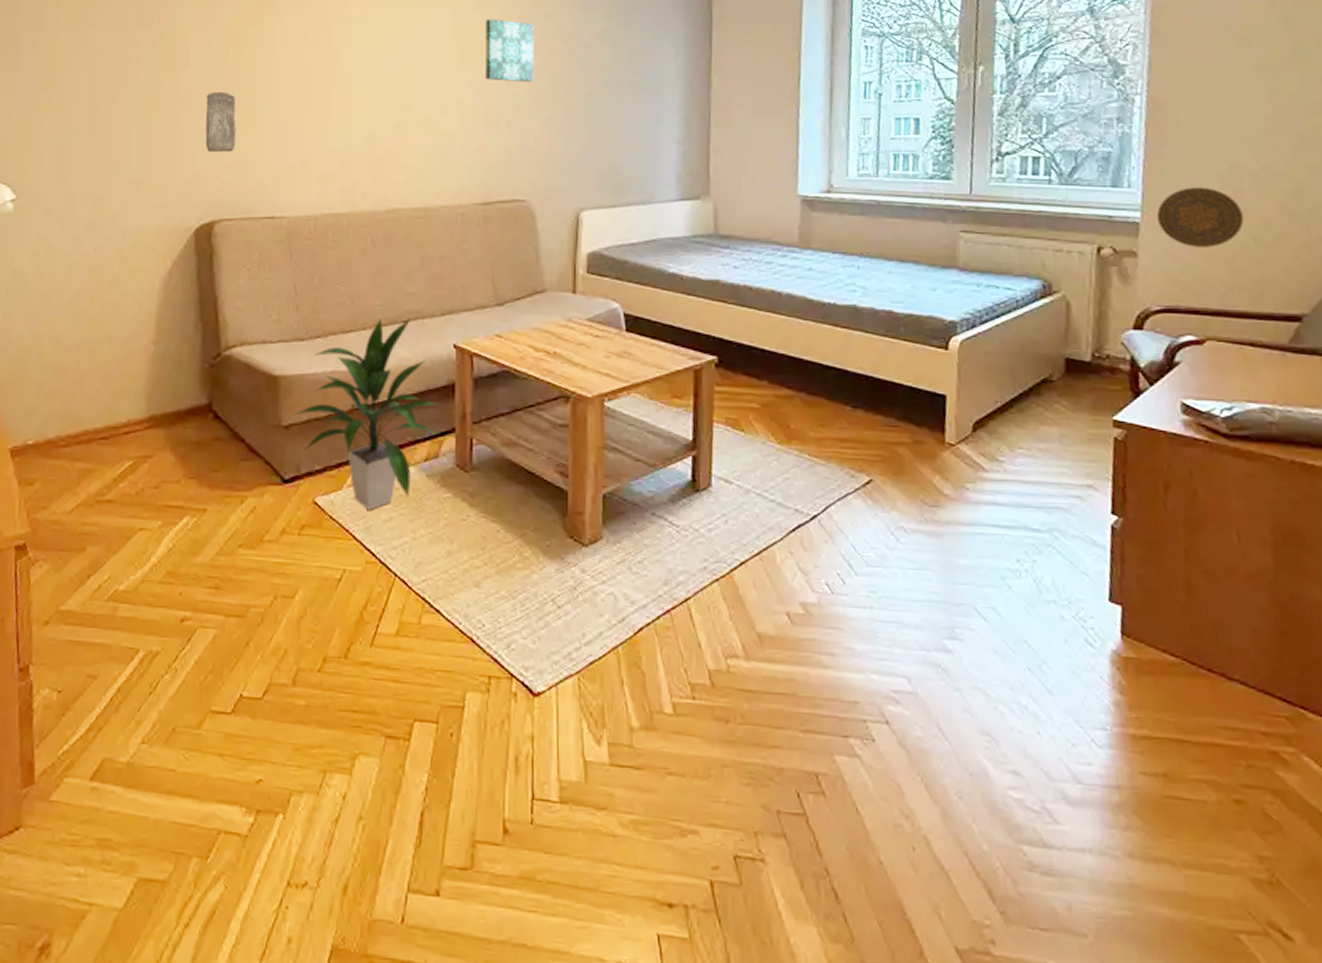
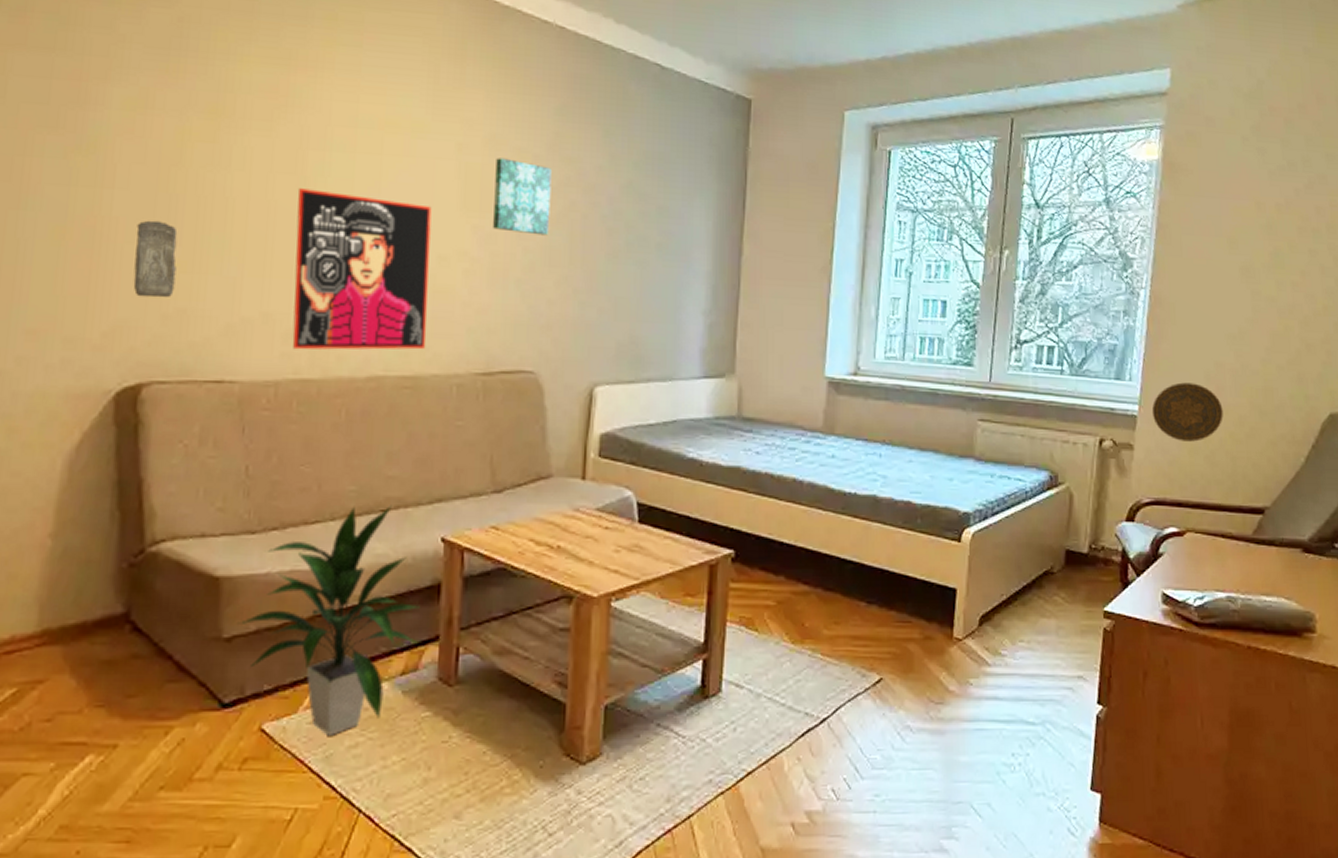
pixel art: none [326,57,434,190] -> present [292,188,432,350]

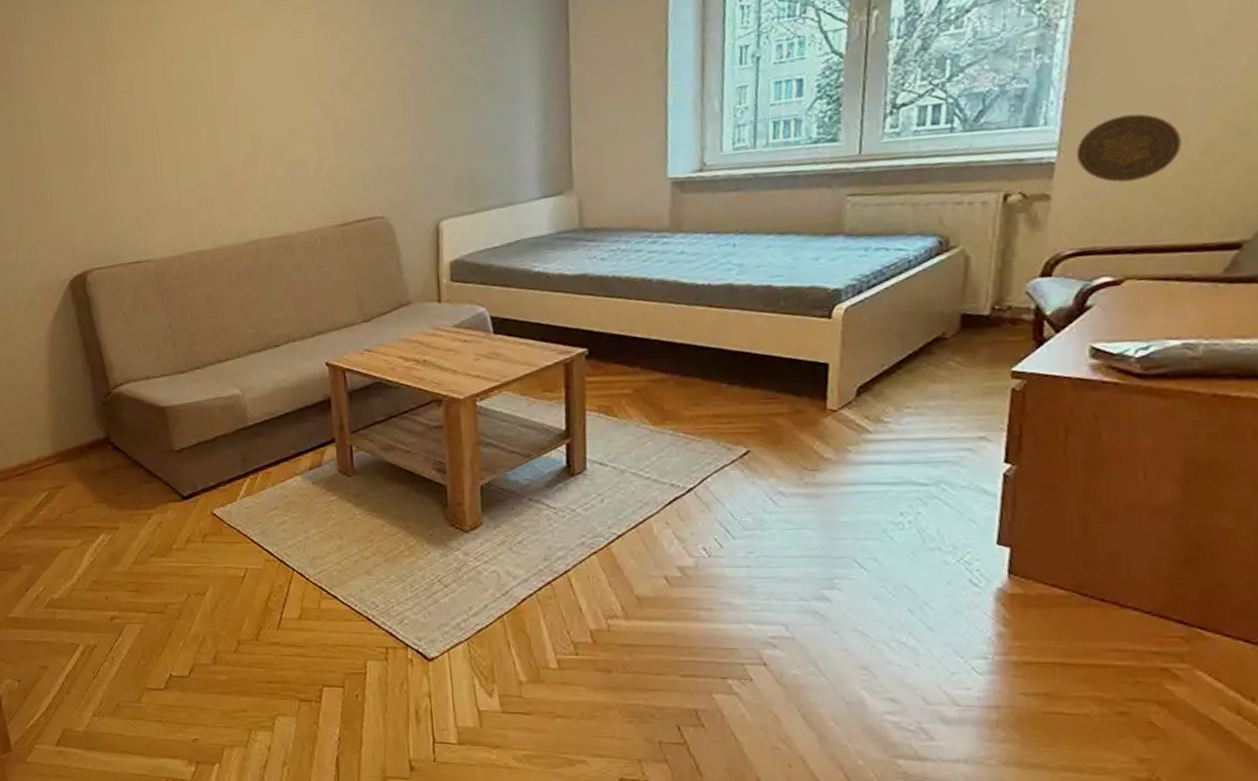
stone relief: present [133,220,178,298] -> none [60,145,95,207]
indoor plant: present [237,505,420,736] -> none [183,341,317,516]
pixel art: present [292,188,432,350] -> none [170,90,291,229]
wall art: present [493,158,552,236] -> none [326,32,382,99]

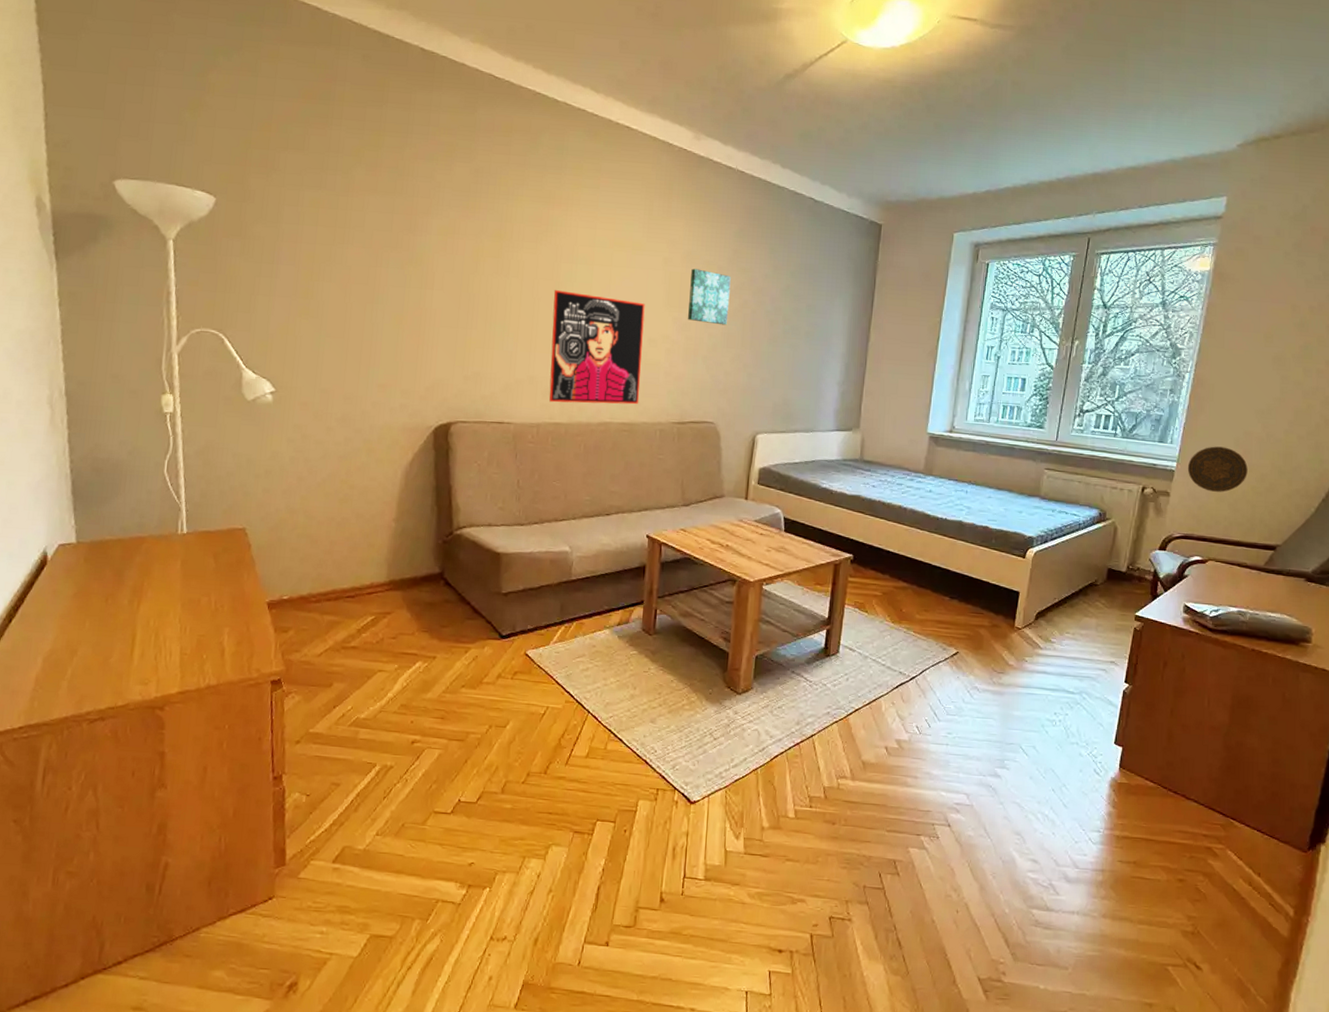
pixel art: none [170,90,291,229] -> present [549,290,645,405]
wall art: none [326,32,382,99] -> present [688,268,731,325]

